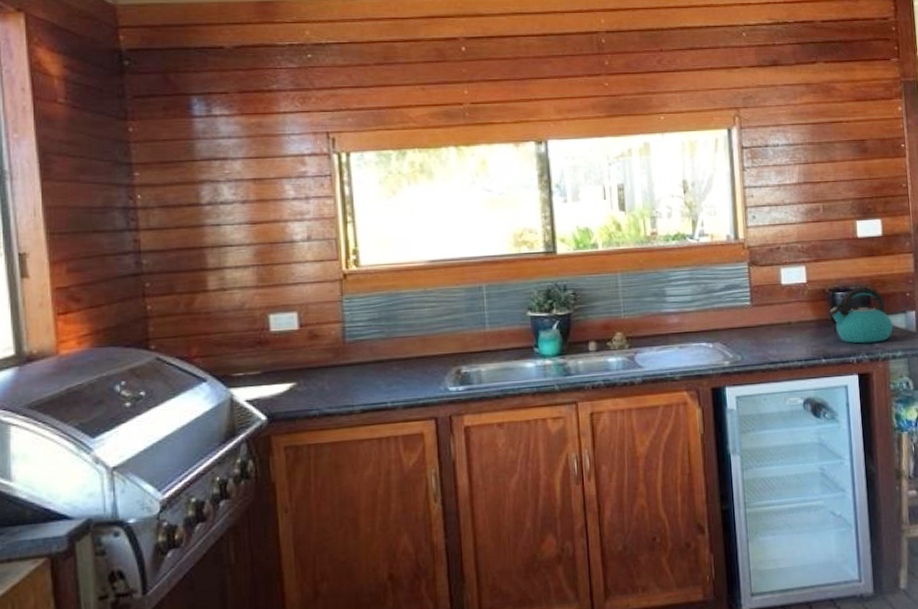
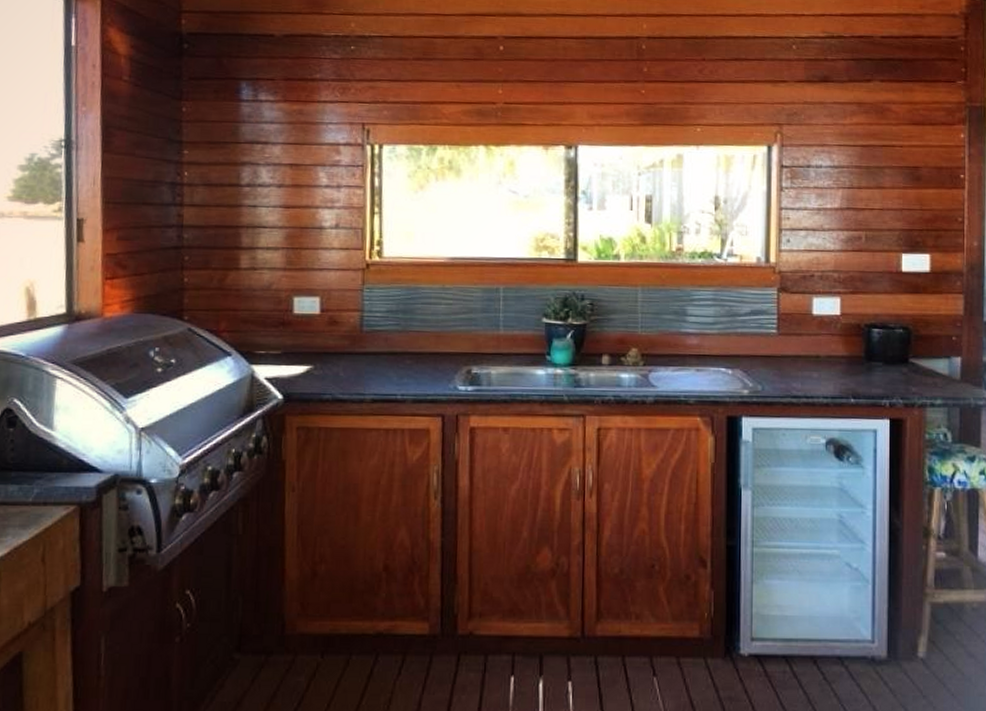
kettle: present [829,287,893,344] -> none [863,326,934,387]

